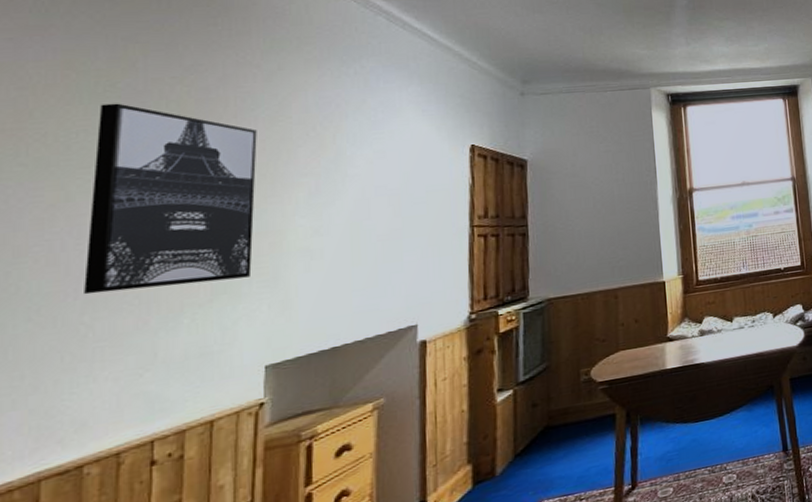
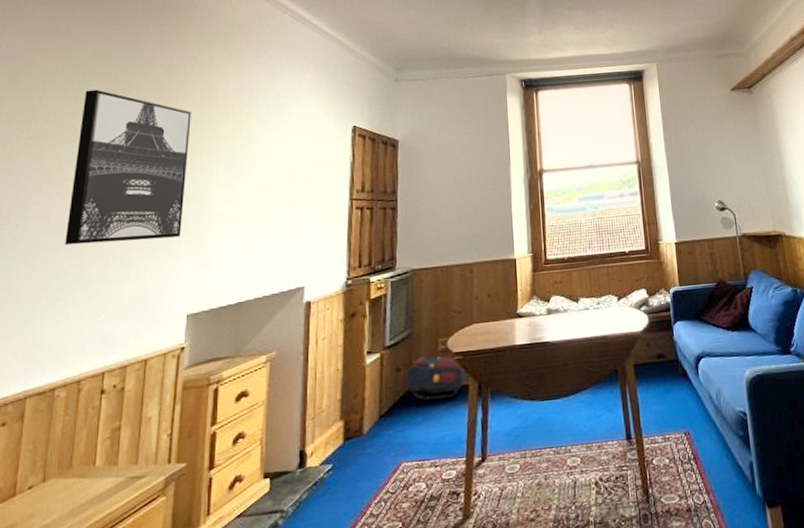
satchel: none [544,387,616,434] -> present [406,355,469,400]

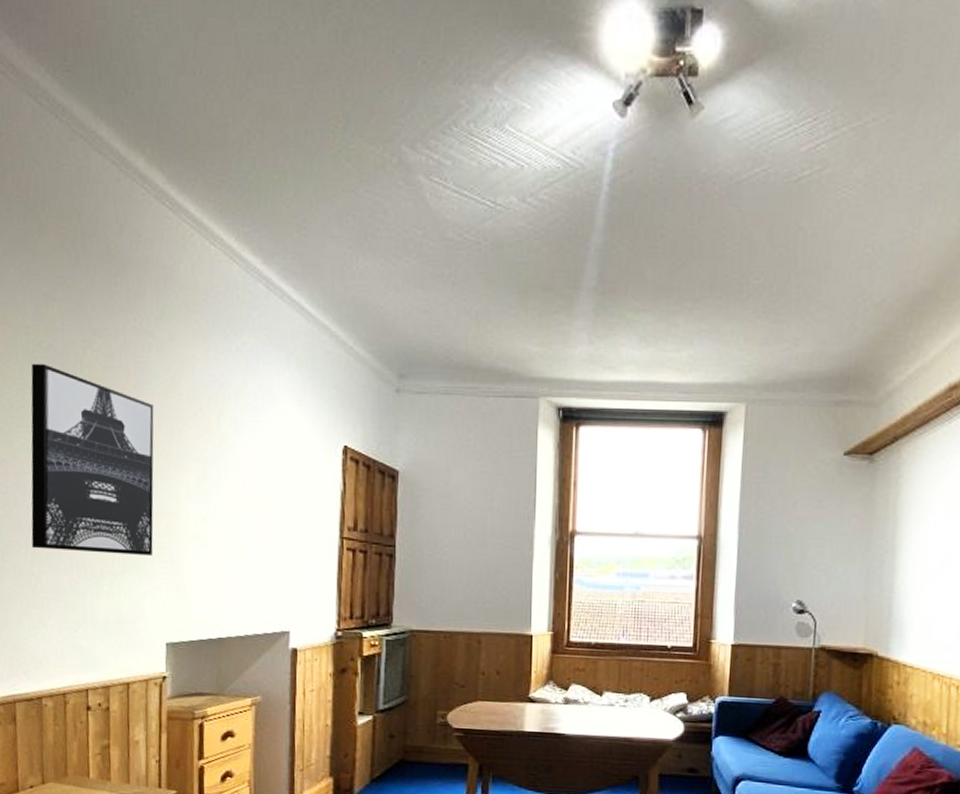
satchel: present [406,355,469,400] -> none [400,726,469,774]

